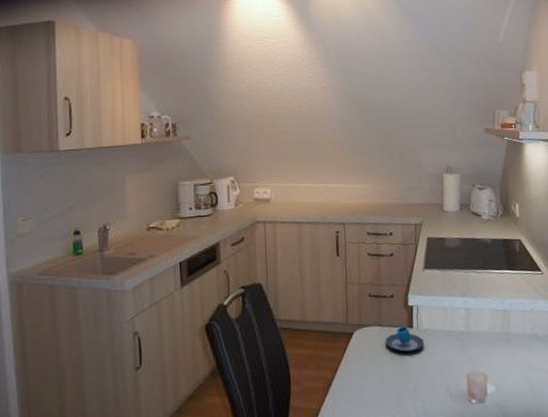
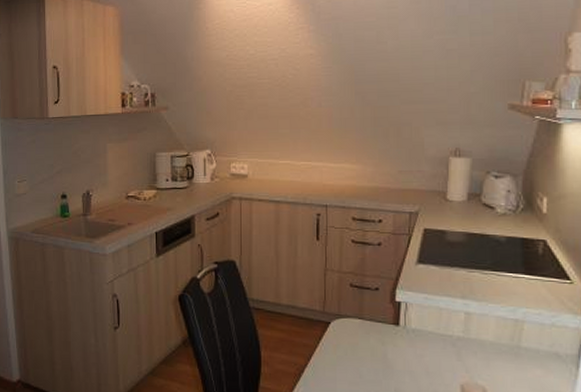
mug: present [385,326,425,352] -> none [366,322,412,350]

